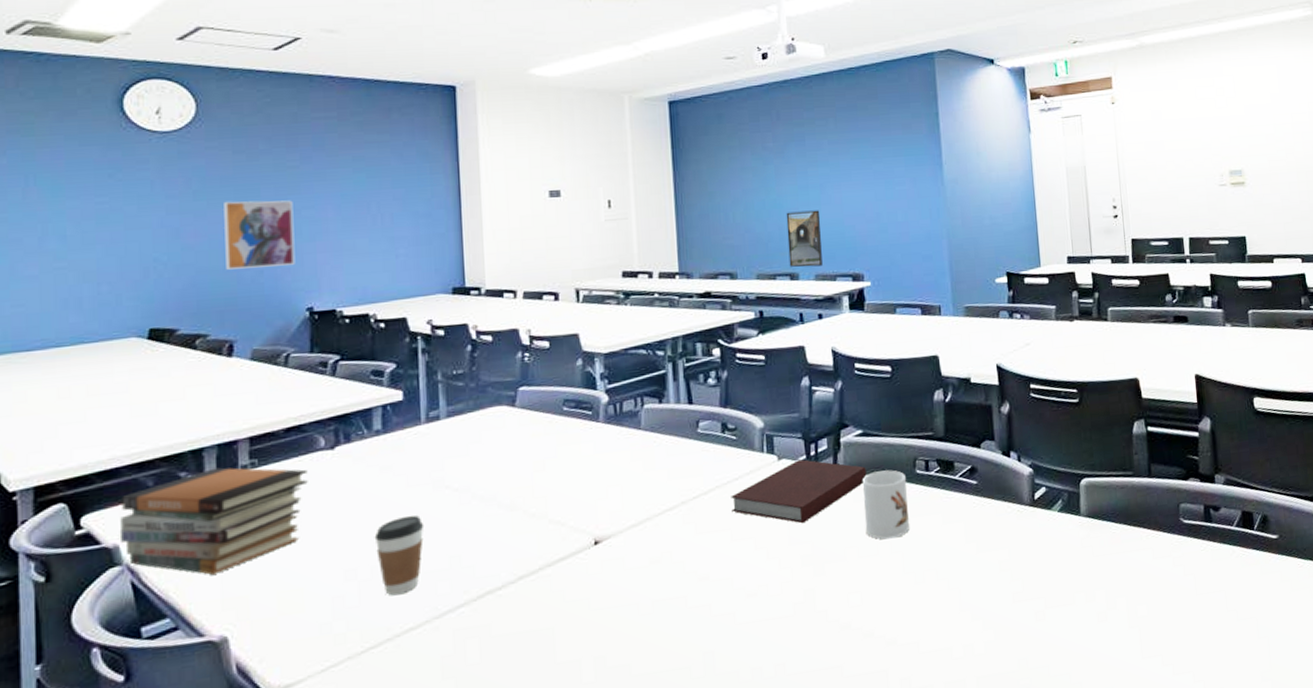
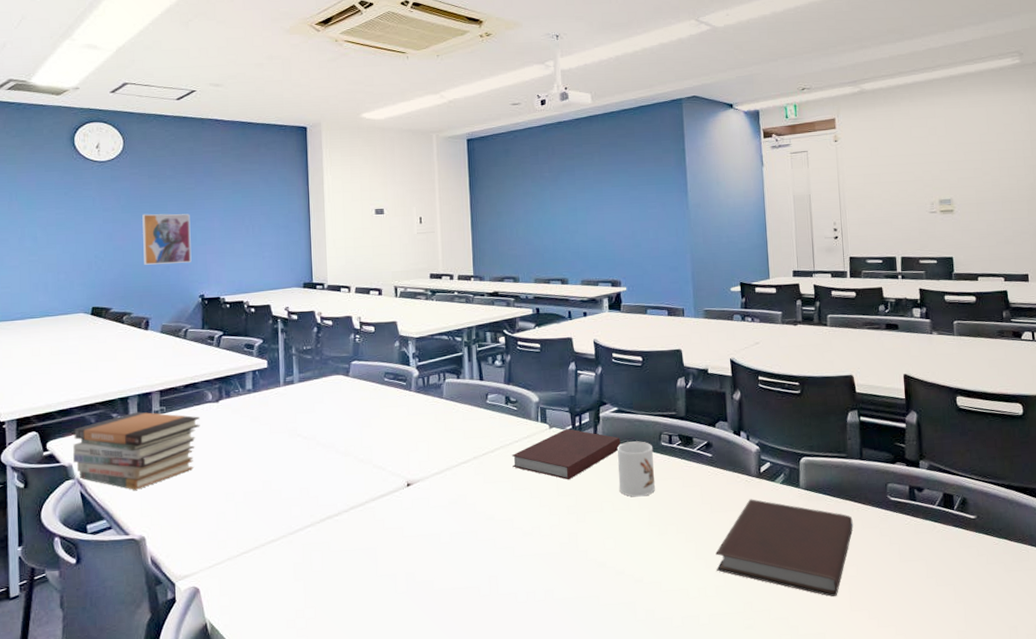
coffee cup: present [374,515,425,596] -> none [246,455,282,515]
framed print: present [786,210,823,268] -> none [558,228,587,274]
notebook: none [983,532,1143,643] -> present [716,499,853,597]

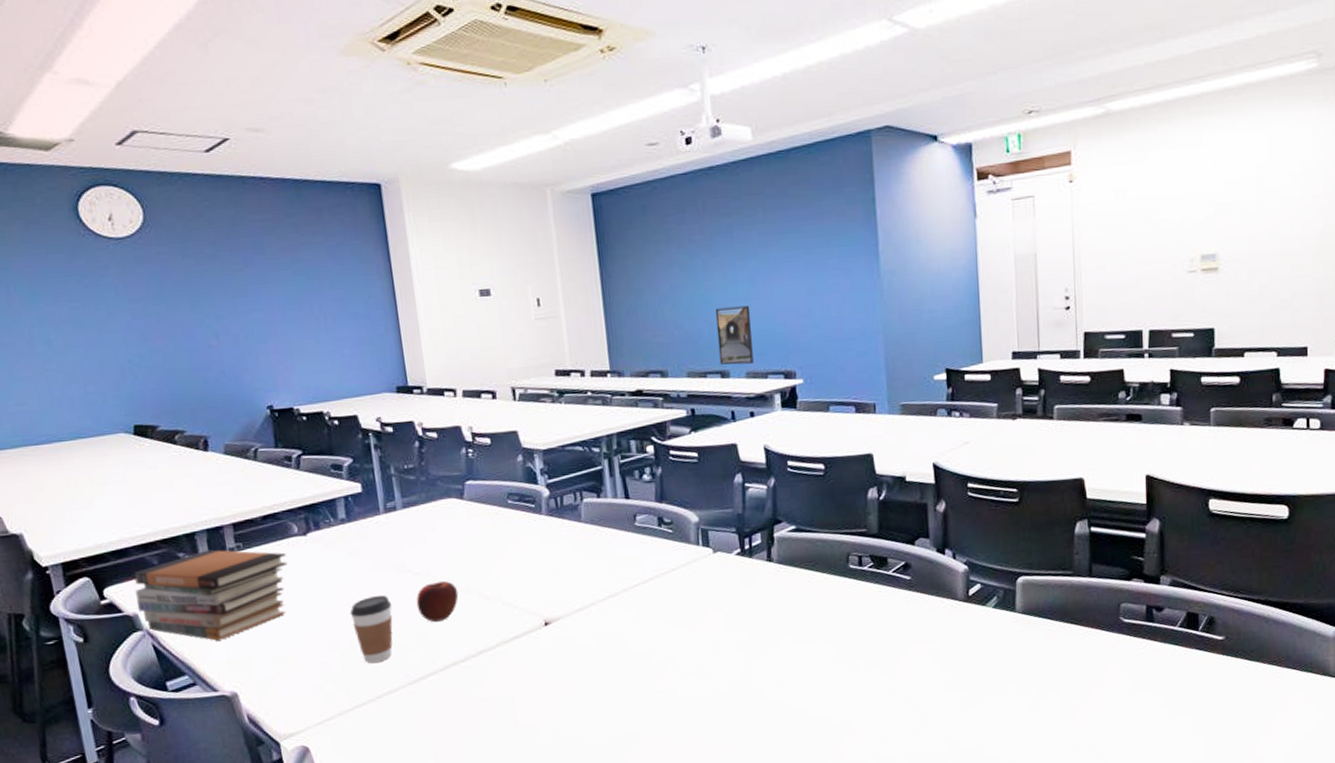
wall art: present [142,213,192,265] -> none [181,303,252,370]
coffee cup: none [246,455,282,515] -> present [349,595,393,664]
apple: none [302,445,338,480] -> present [416,581,459,622]
notebook: present [512,429,621,480] -> none [669,552,800,612]
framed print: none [558,228,587,274] -> present [715,305,754,365]
mug: present [617,441,655,497] -> none [796,564,842,629]
notebook: present [716,499,853,597] -> none [915,626,1078,732]

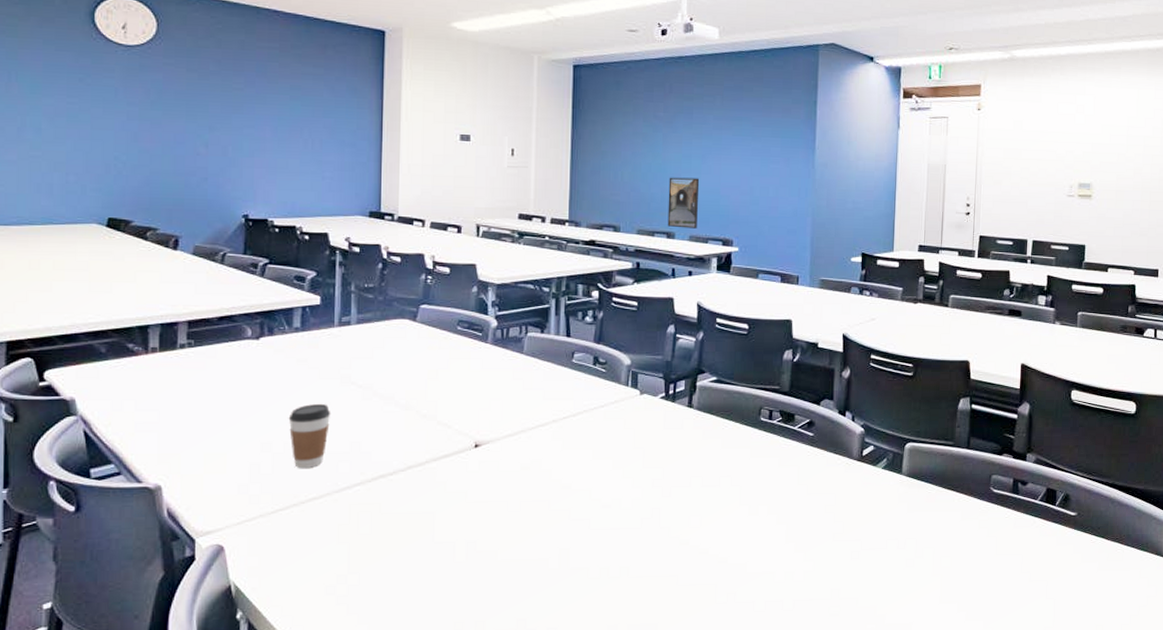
book stack: present [133,549,288,641] -> none [75,343,235,432]
apple: present [416,581,459,622] -> none [355,397,397,434]

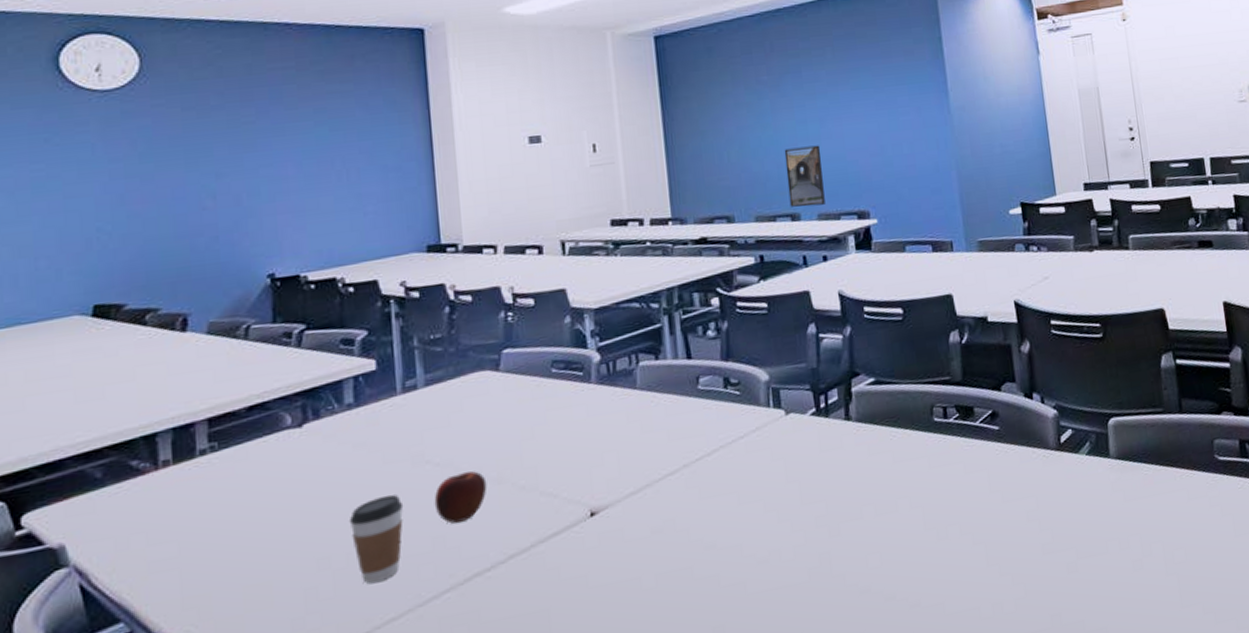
apple: none [355,397,397,434] -> present [434,471,487,524]

